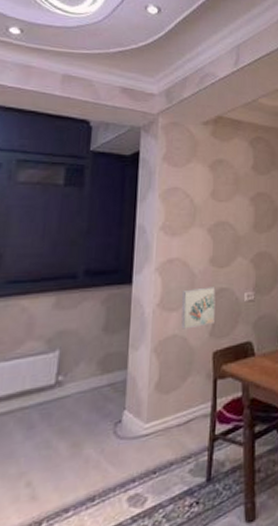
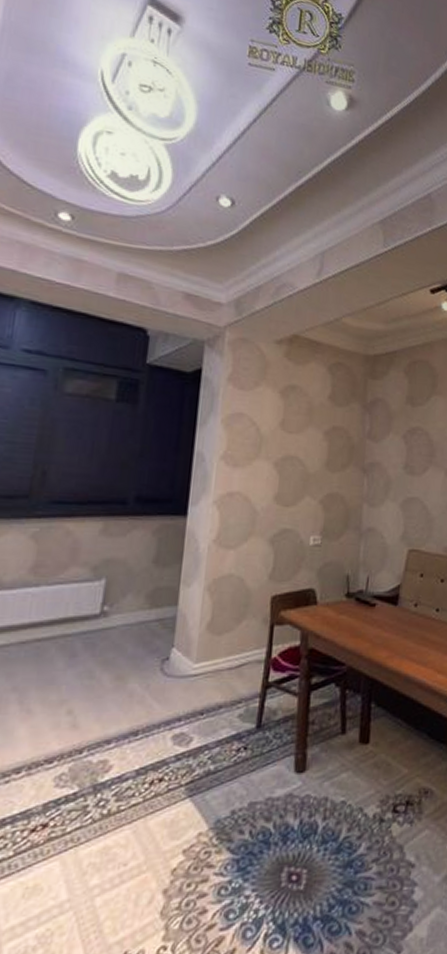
wall art: present [181,287,216,329] -> none [238,526,279,570]

